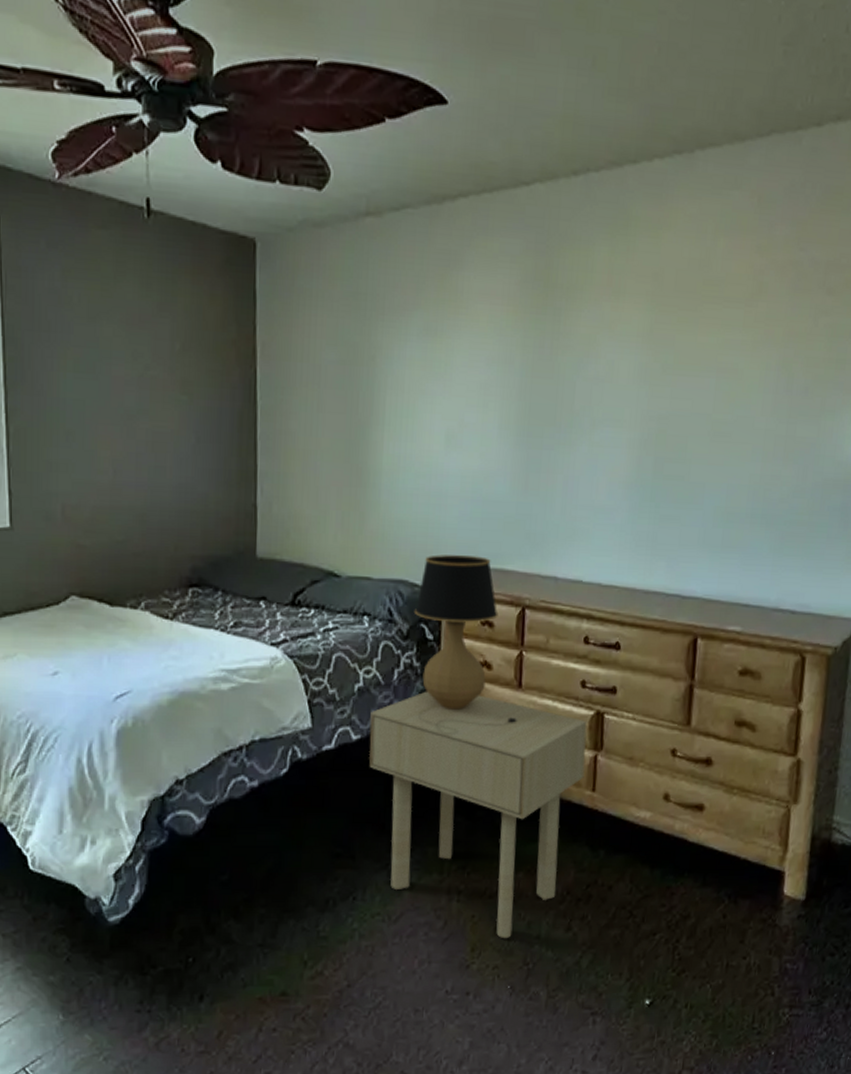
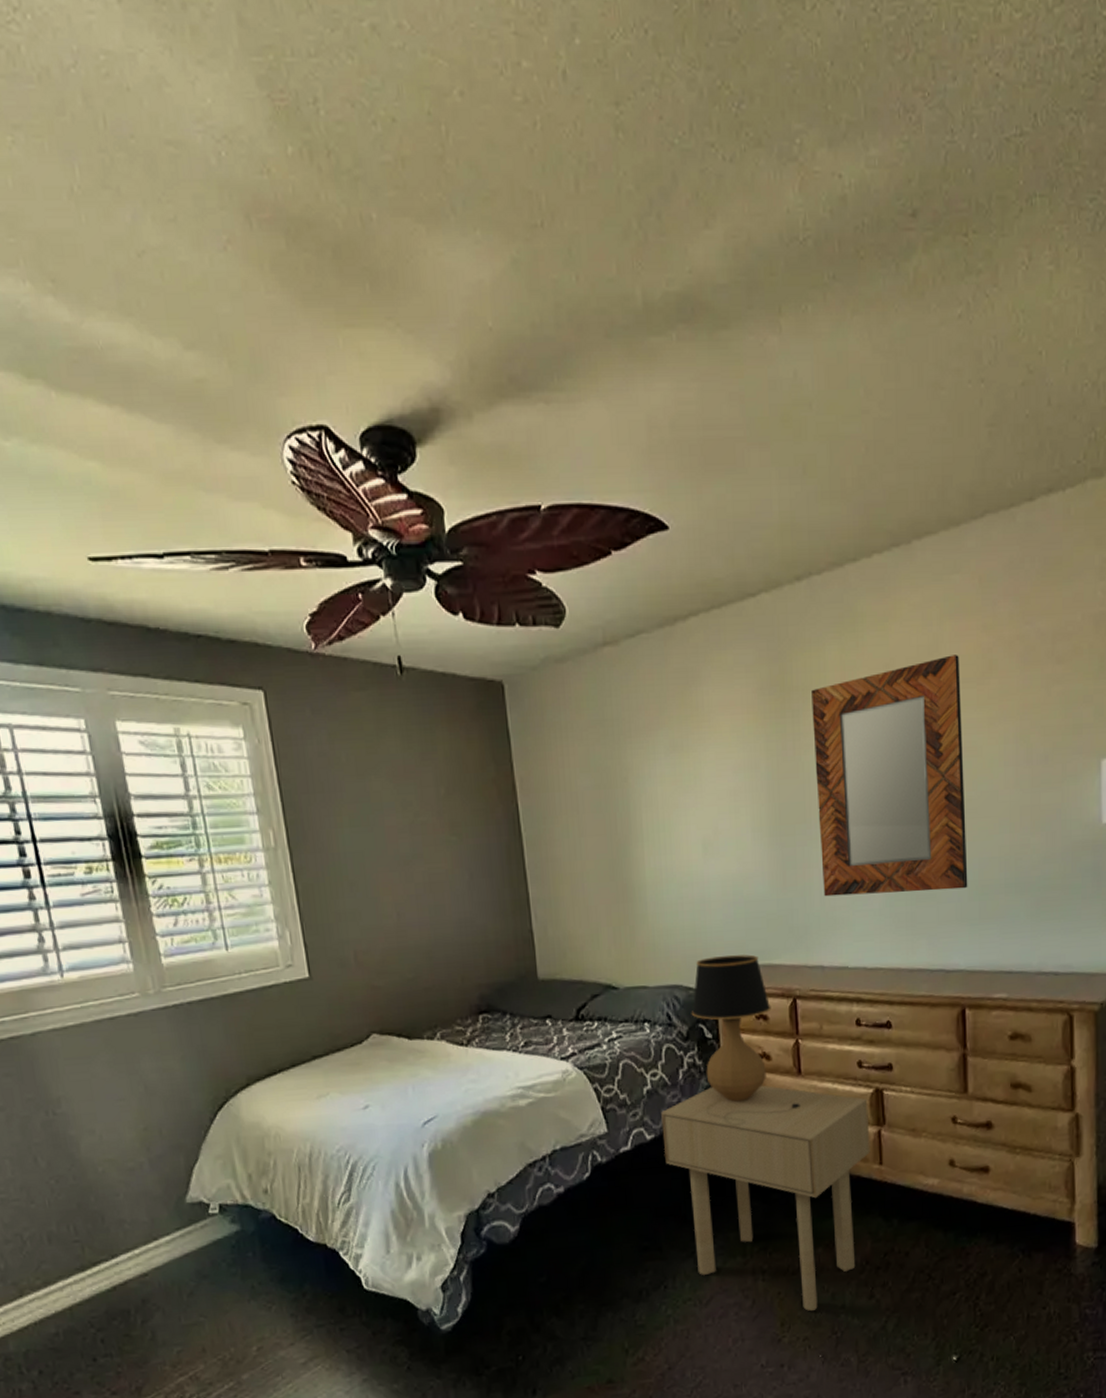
home mirror: none [565,272,730,514] -> present [811,655,968,897]

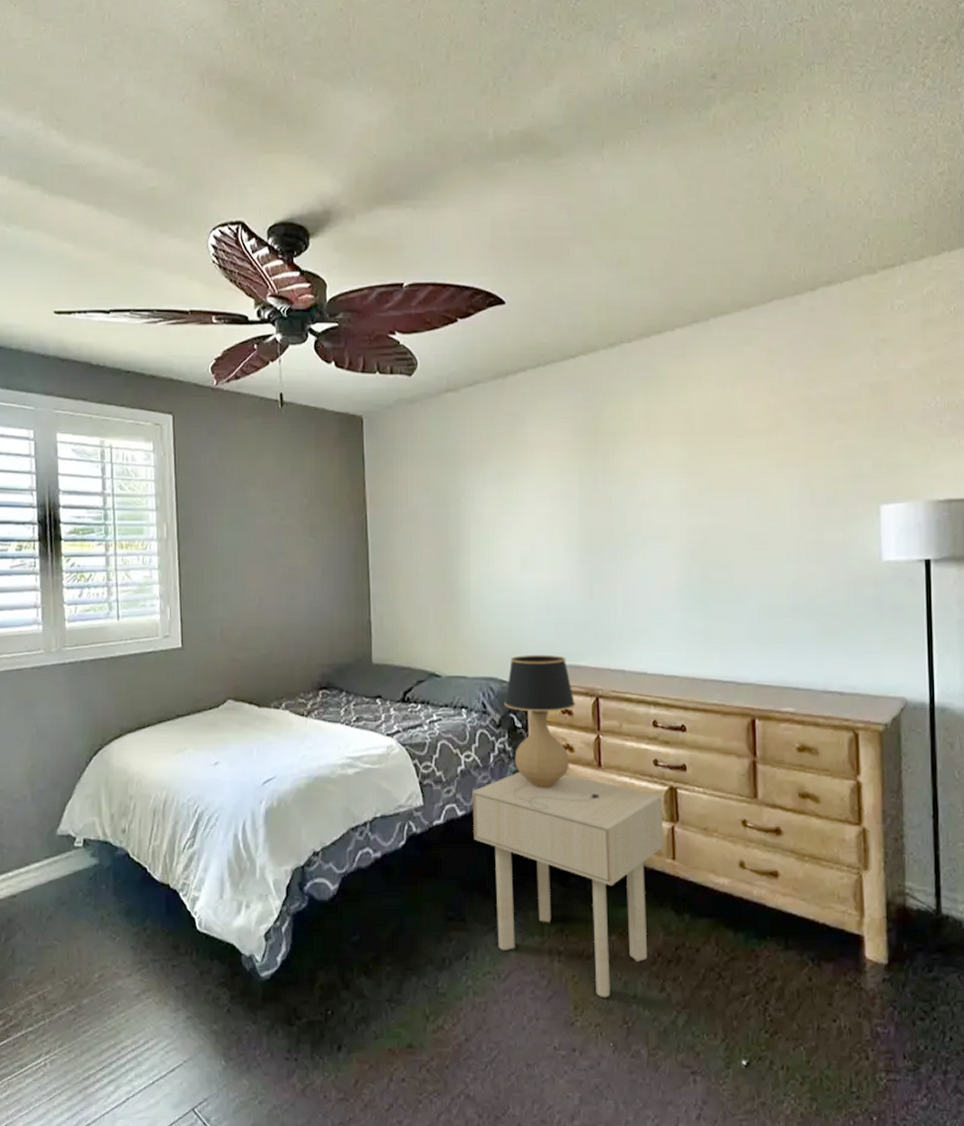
home mirror: present [811,655,968,897] -> none [620,411,758,610]

